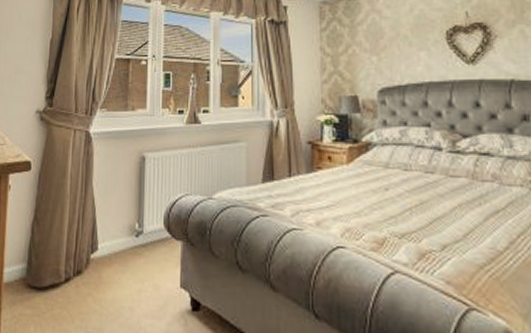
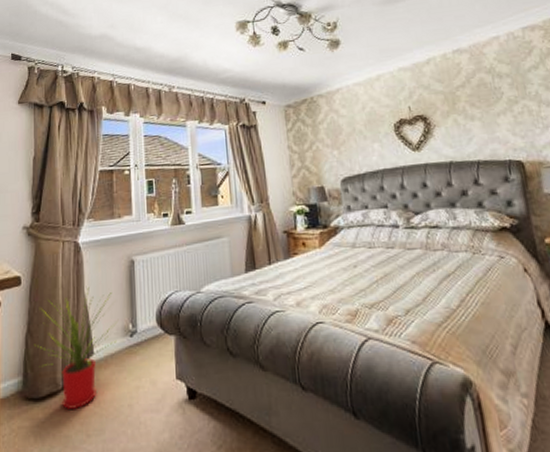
house plant: none [39,180,124,305] -> present [33,287,118,410]

